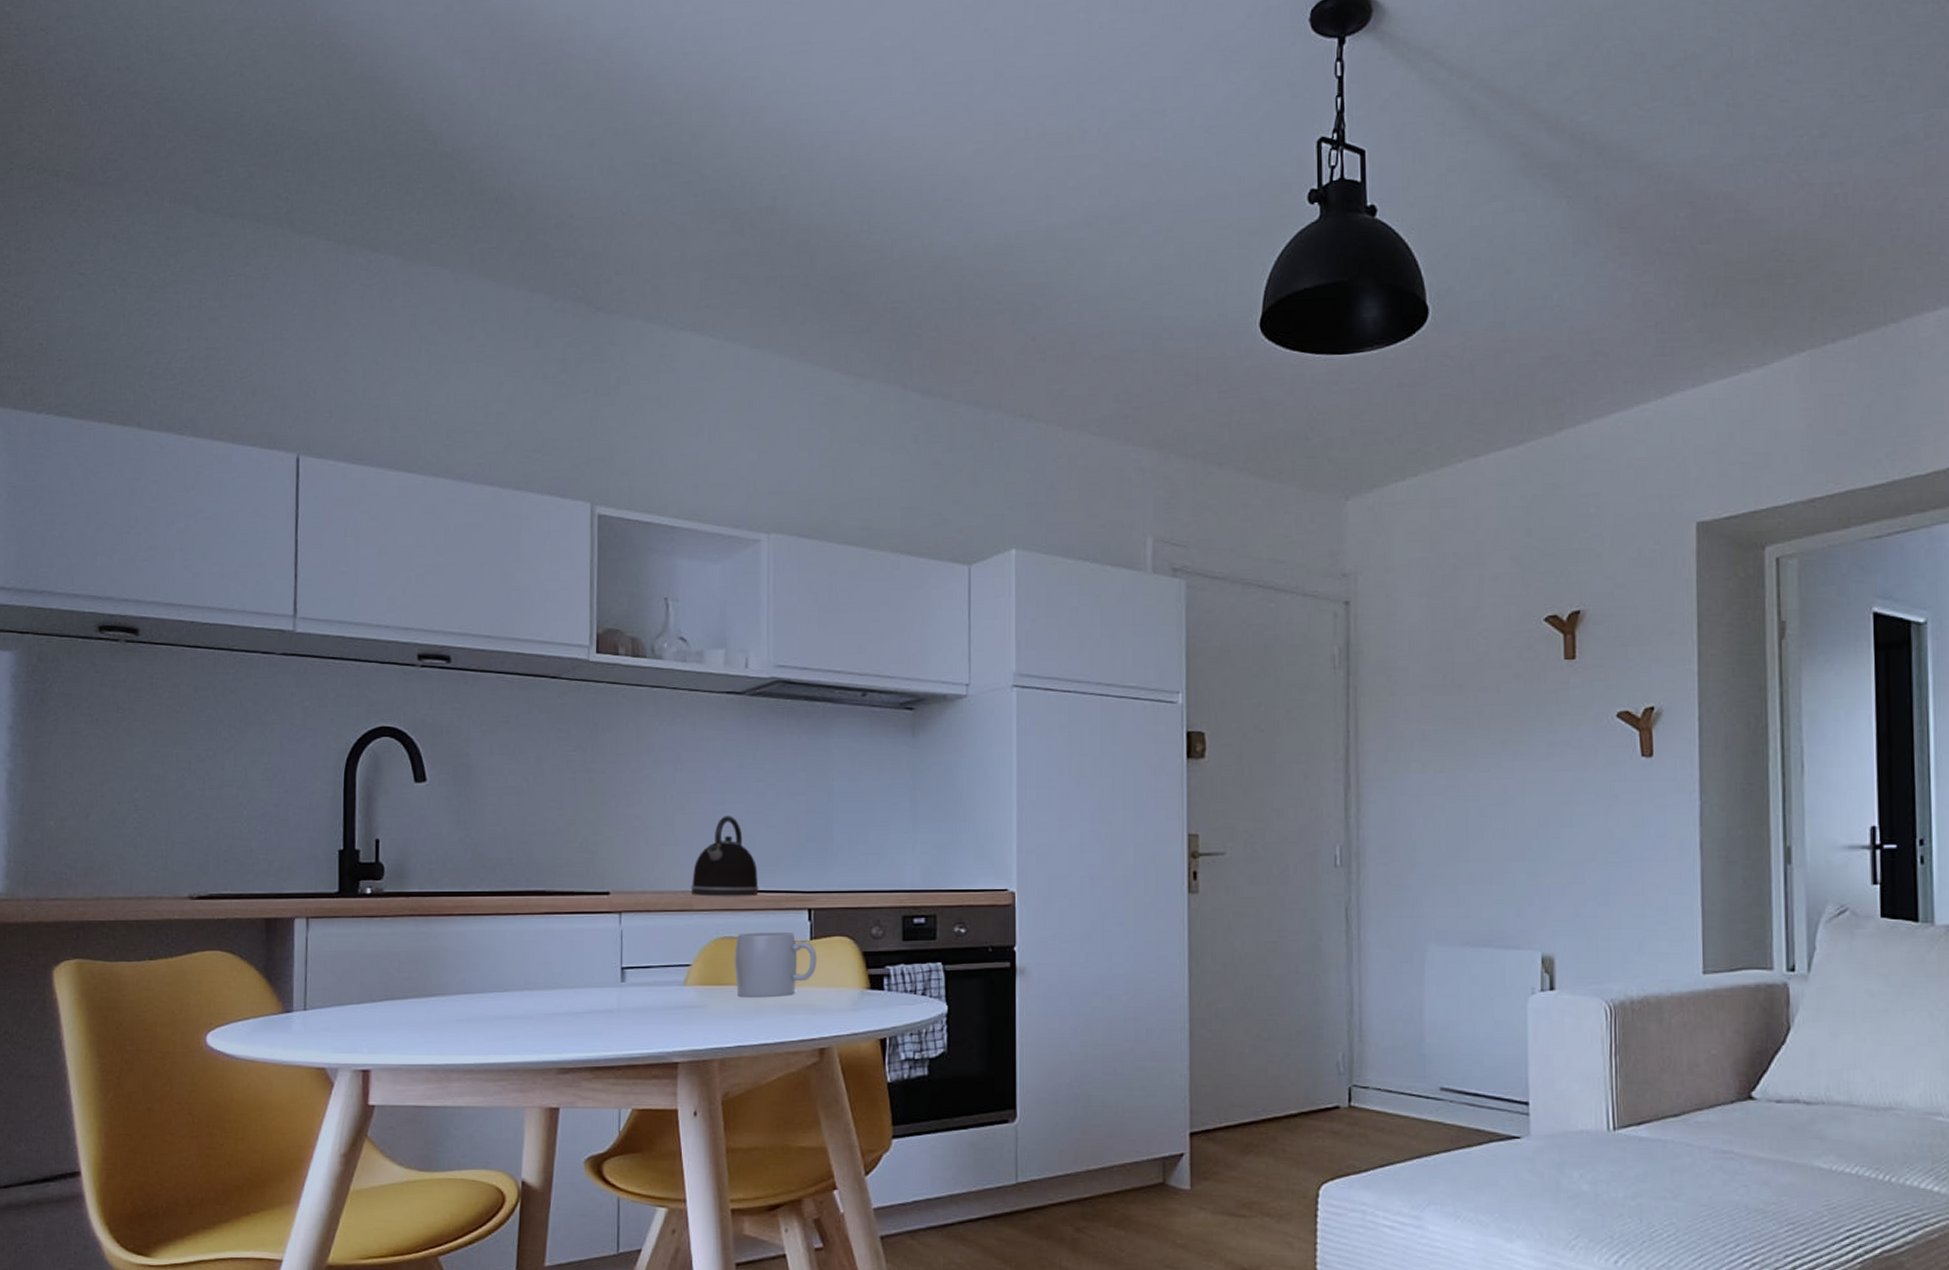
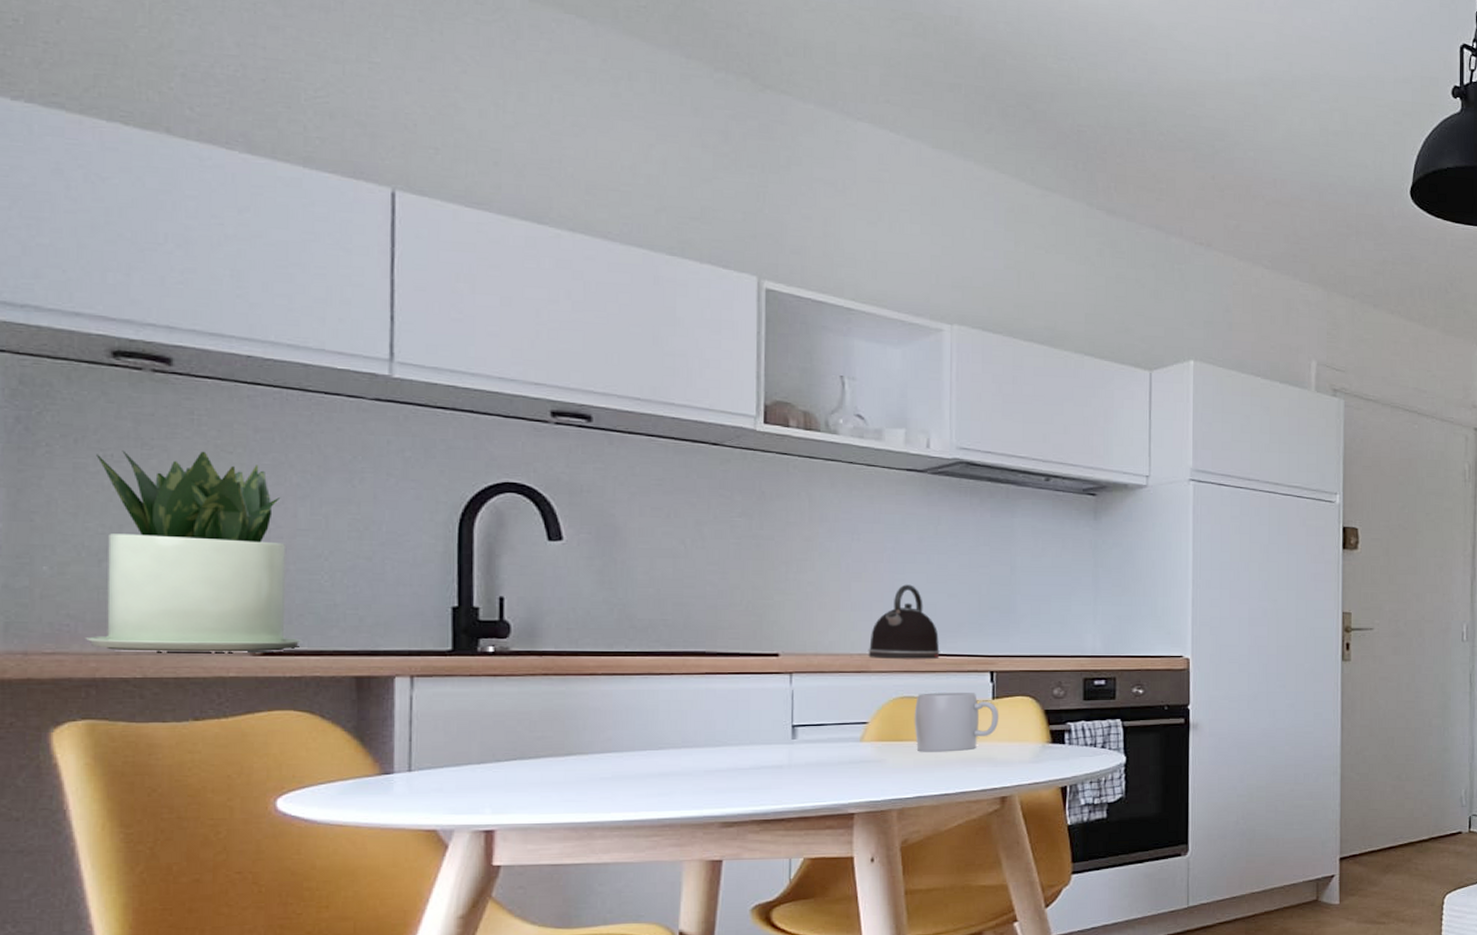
planter: none [76,711,227,897] -> present [85,451,303,652]

